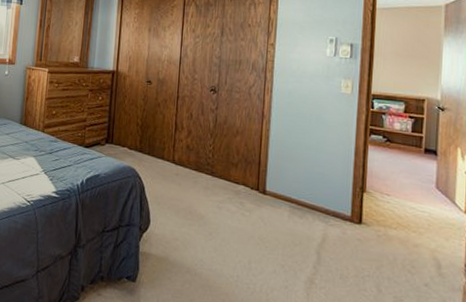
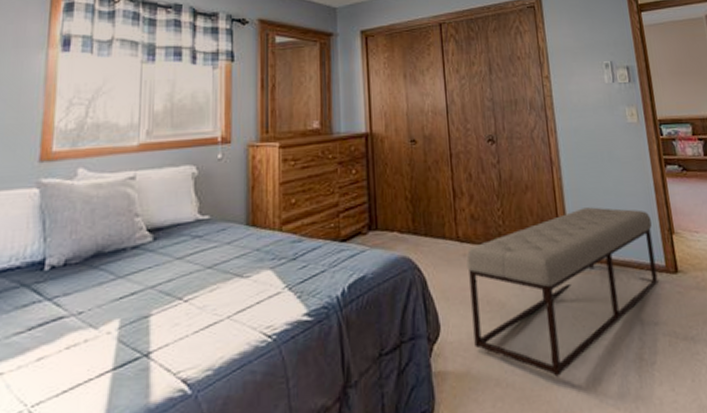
bench: none [175,156,346,278] -> present [466,207,658,377]

